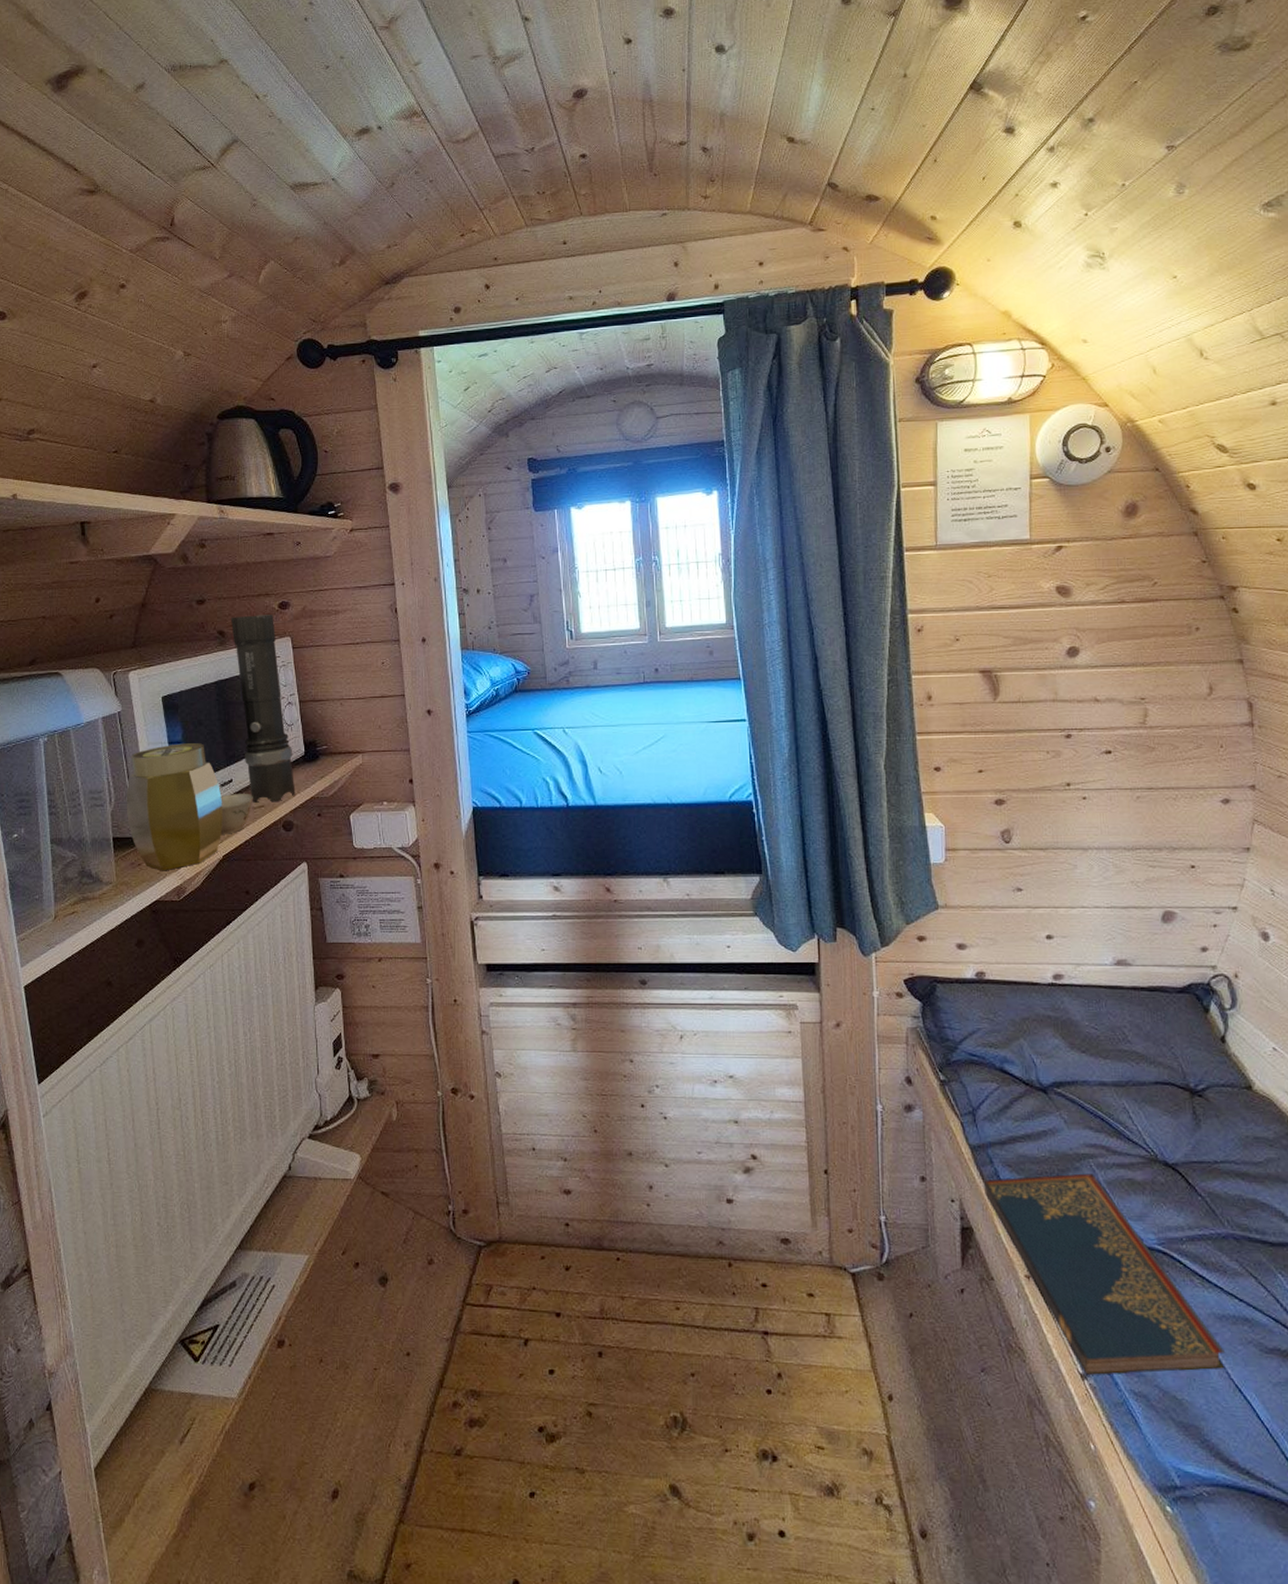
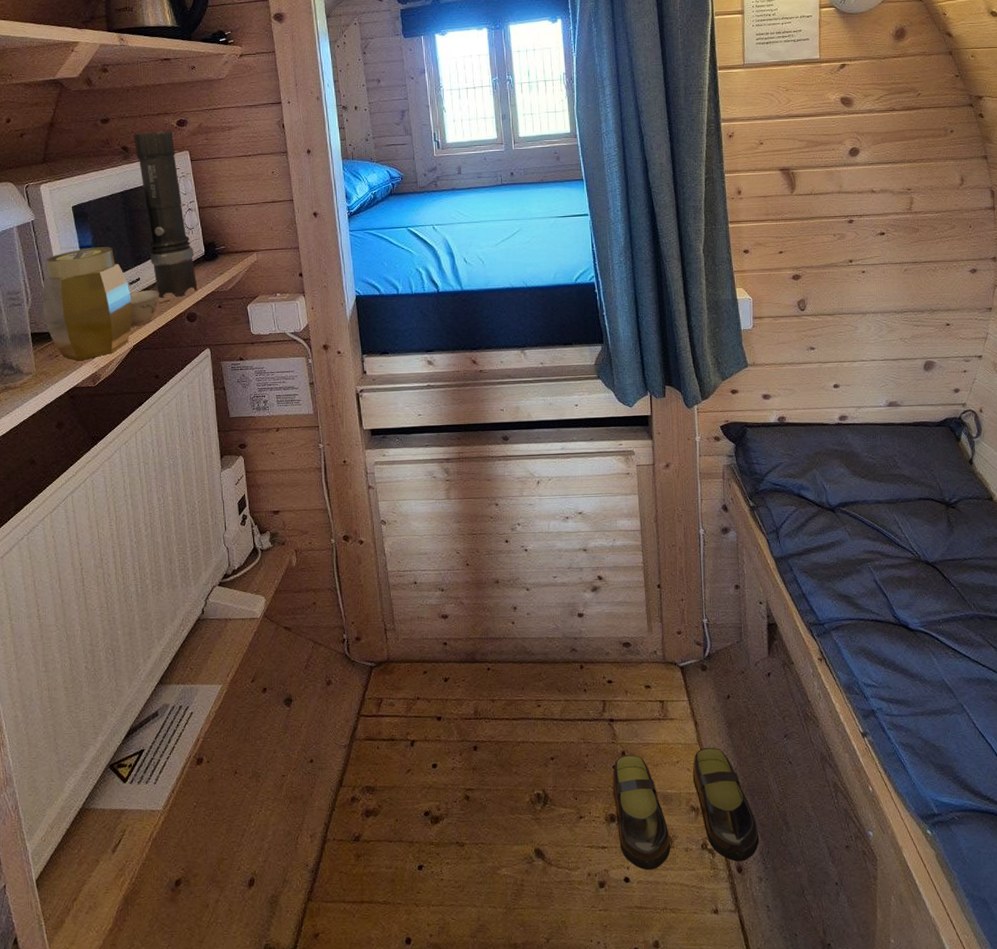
slippers: none [765,1376,948,1525] -> present [612,747,759,870]
hardcover book: present [984,1173,1226,1375] -> none [786,574,972,733]

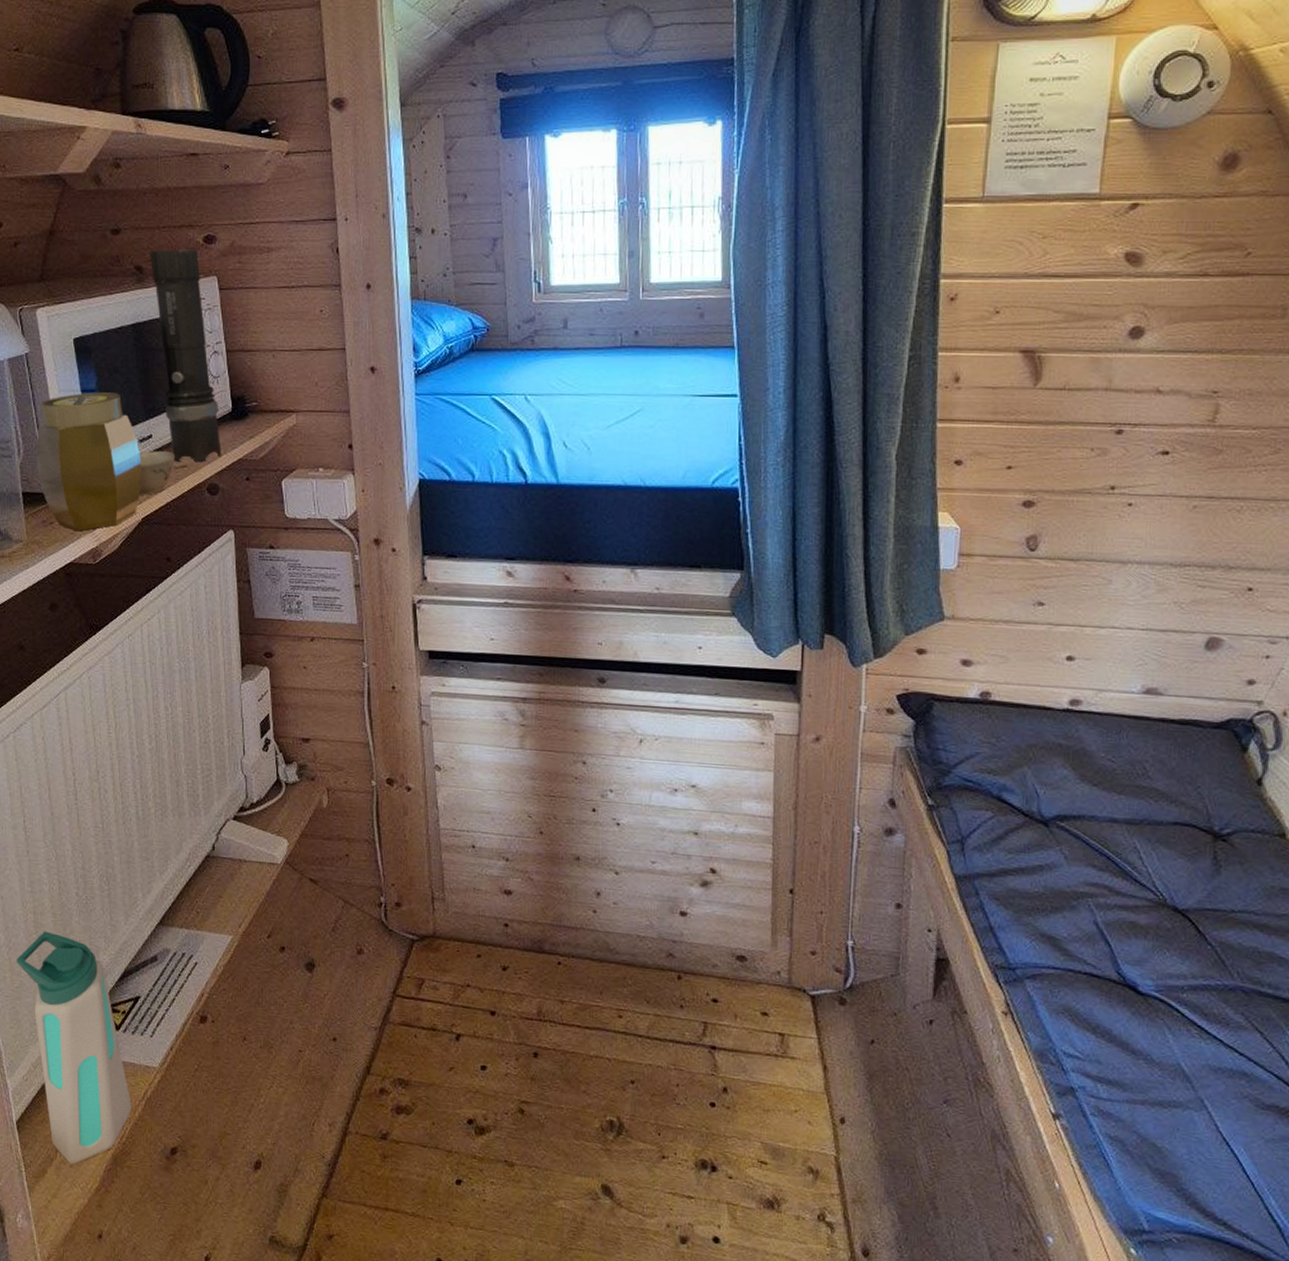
water bottle: none [33,704,140,911] -> present [16,931,132,1165]
slippers: present [612,747,759,870] -> none [707,1092,895,1244]

